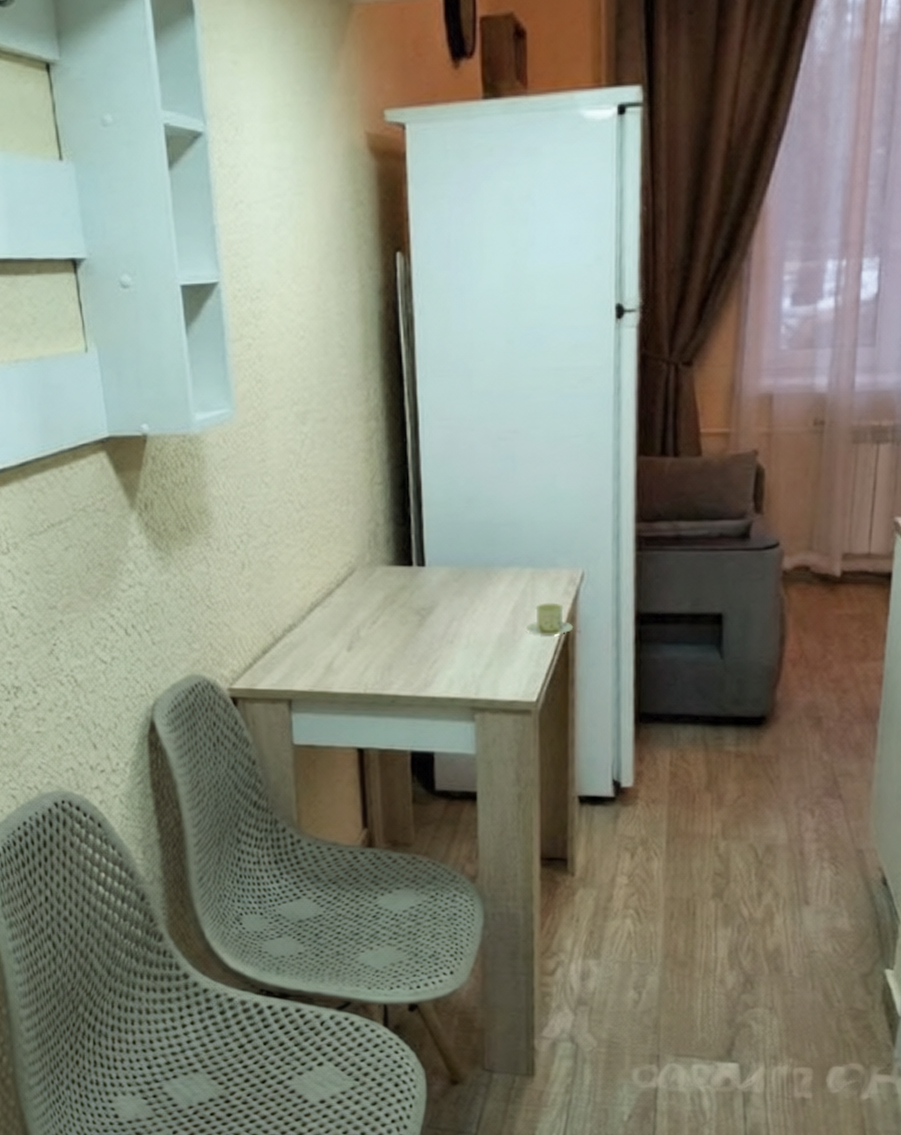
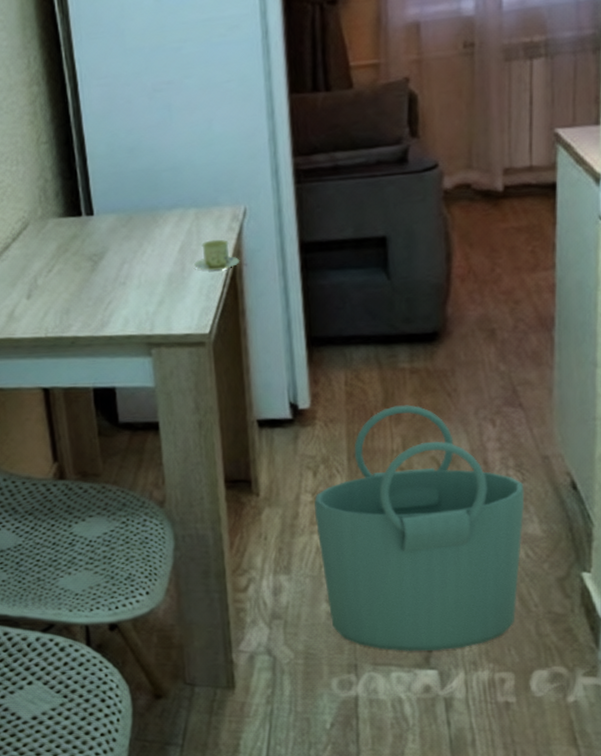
shopping bag: none [630,789,837,1043] -> present [314,405,525,651]

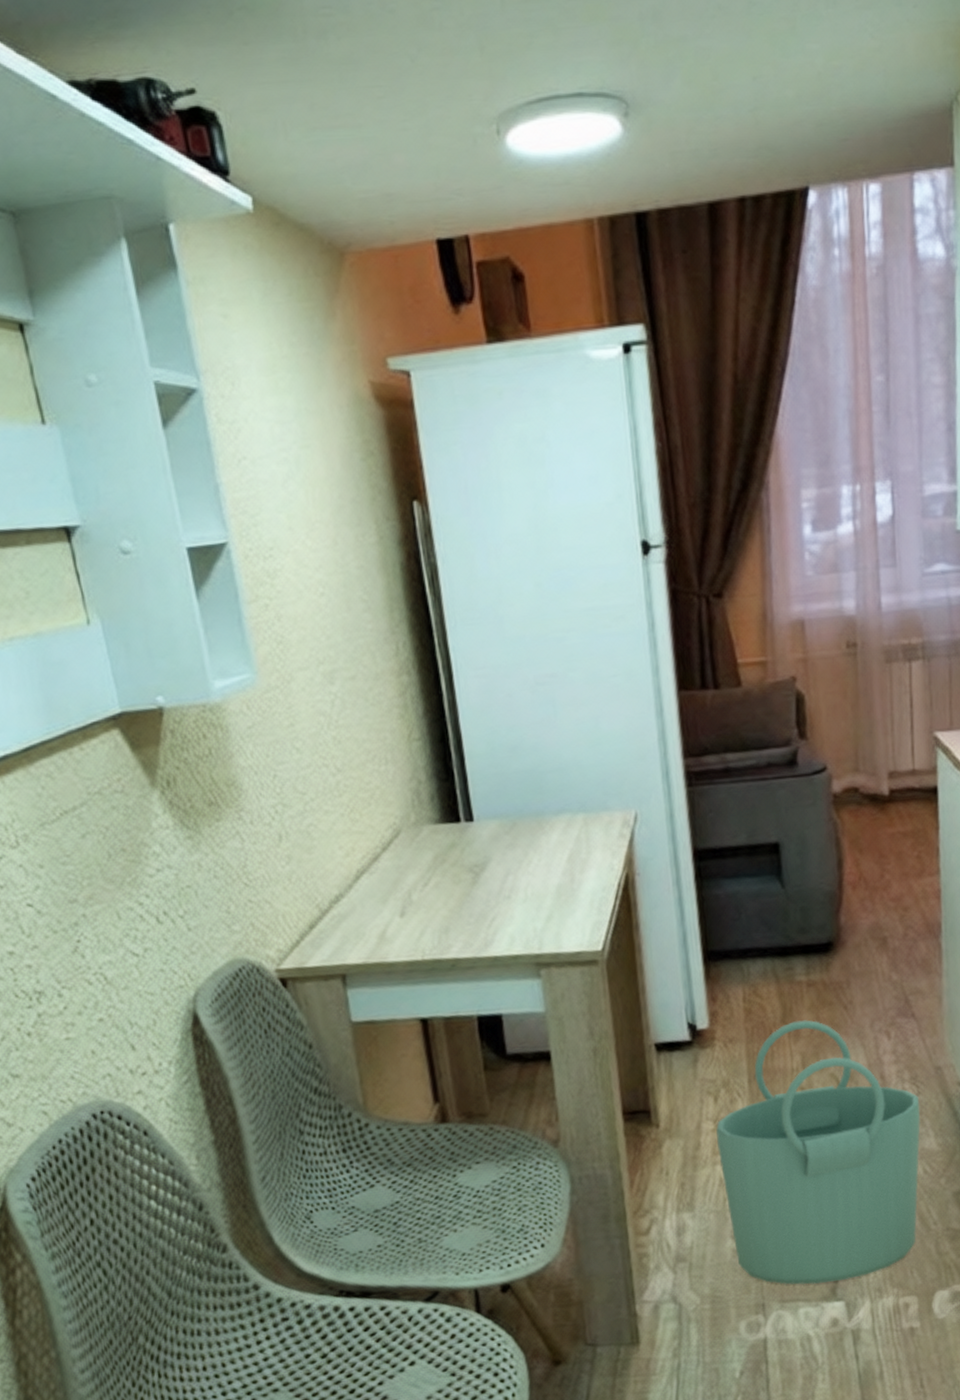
cup and saucer: present [194,239,240,271] -> none [584,847,633,882]

